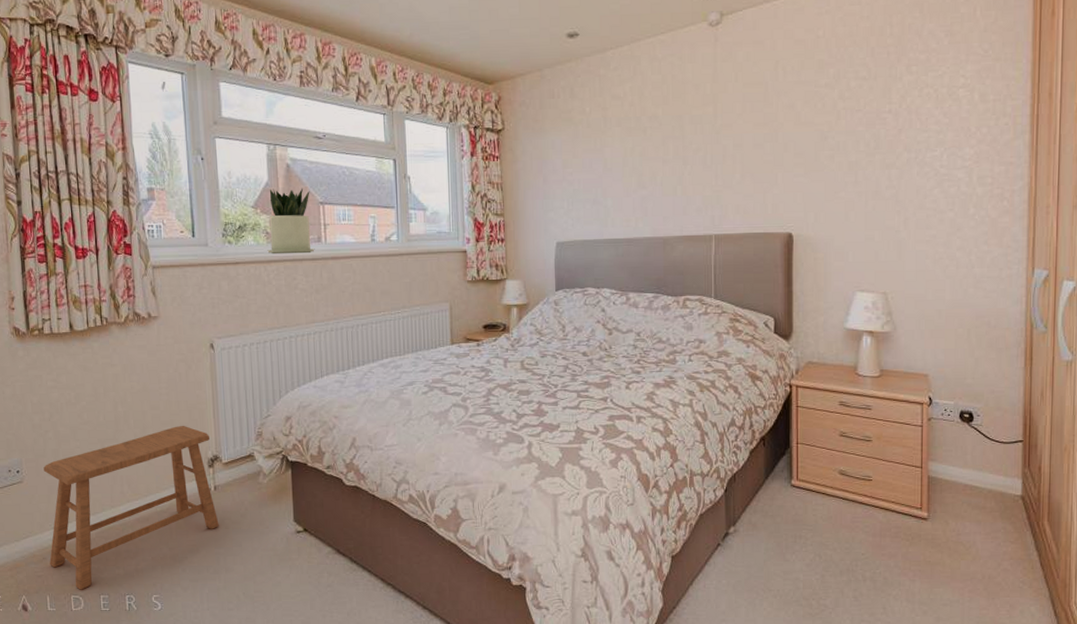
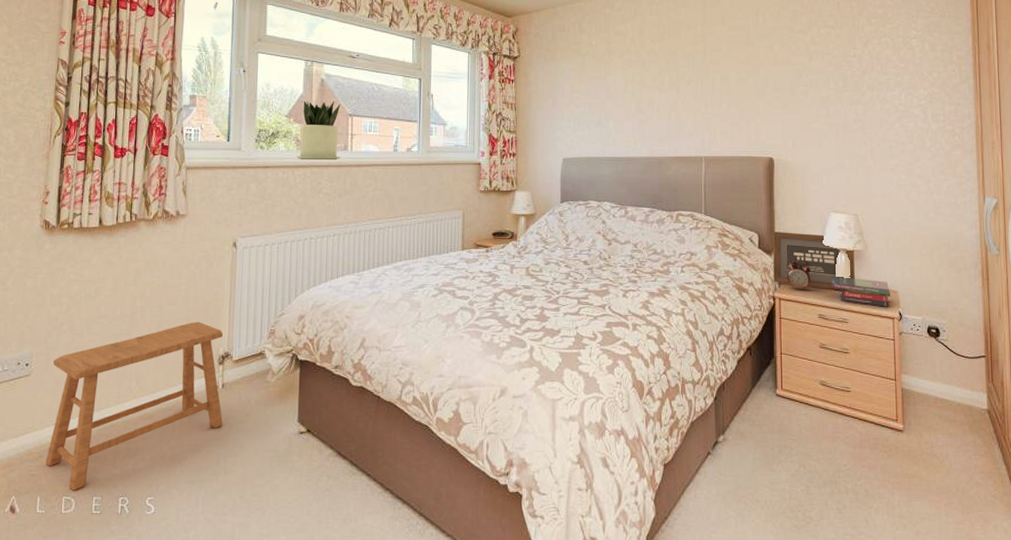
picture frame: none [790,314,881,376] -> present [773,232,855,291]
alarm clock: none [806,345,832,378] -> present [787,260,811,291]
books: none [855,360,920,392] -> present [831,276,890,307]

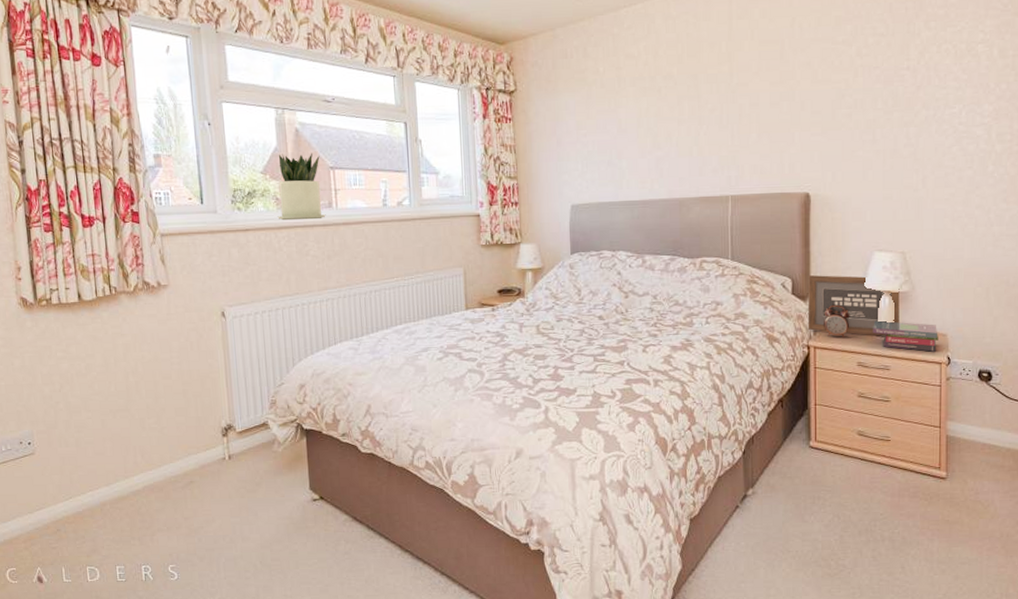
stool: present [45,321,223,491] -> none [55,394,234,561]

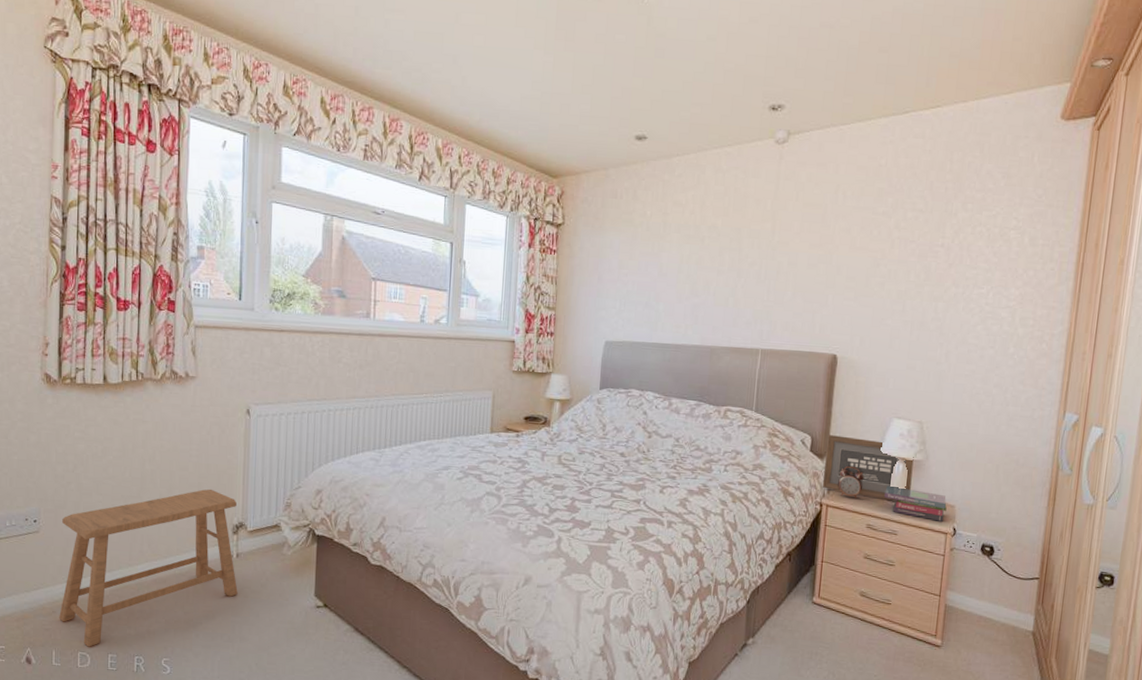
stool: none [55,394,234,561] -> present [59,489,238,647]
planter: present [277,153,326,221] -> none [314,259,363,328]

